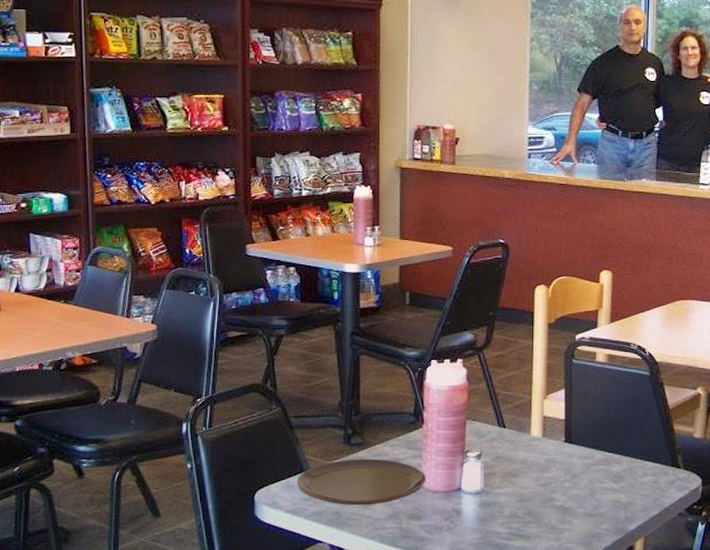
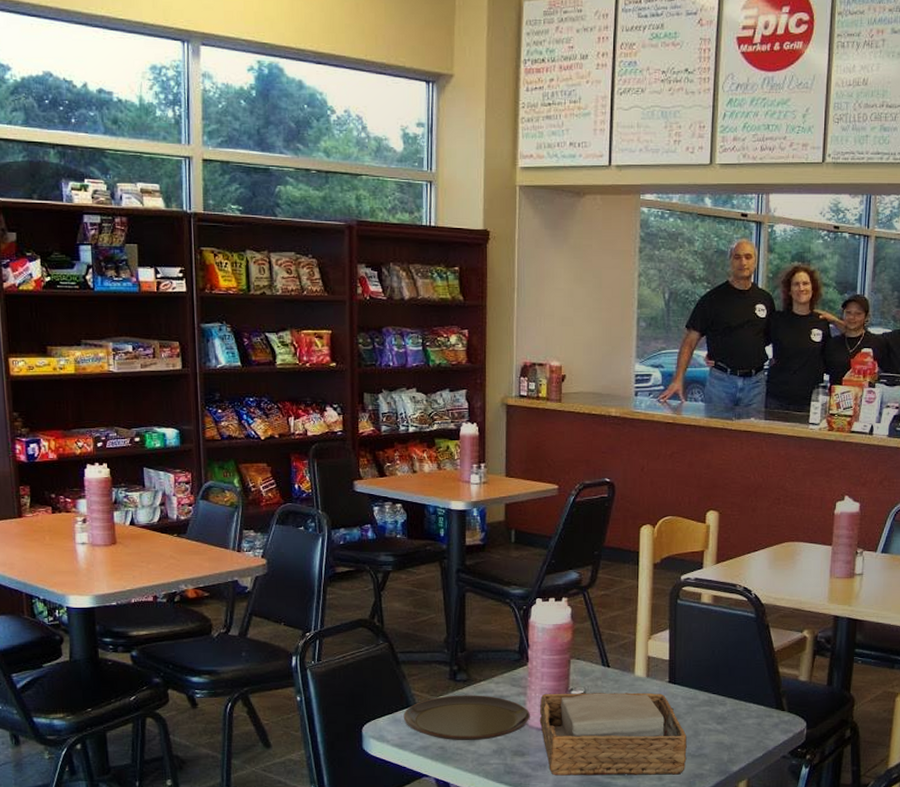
napkin holder: none [435,453,583,539] -> present [539,692,687,776]

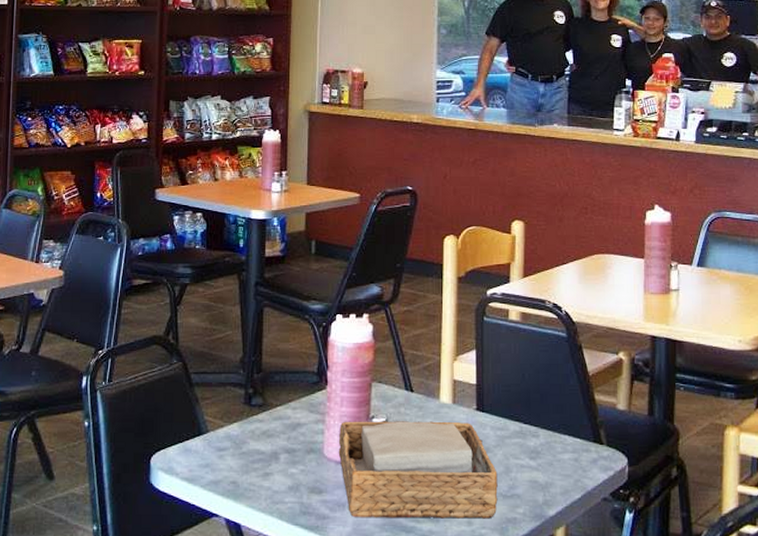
plate: present [403,695,530,741] -> none [194,422,328,475]

